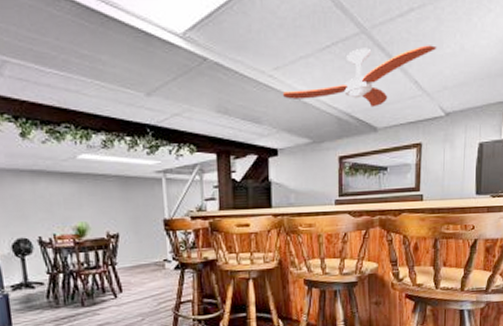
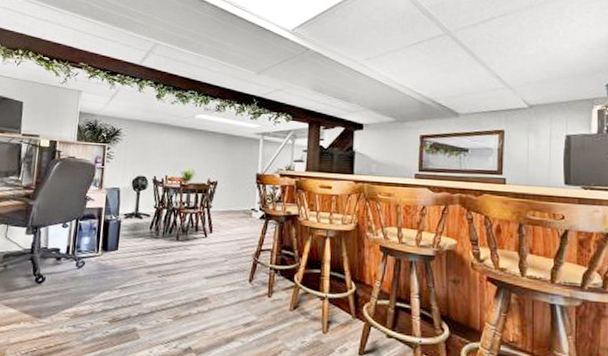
ceiling fan: present [283,45,437,107] -> none [372,46,519,96]

